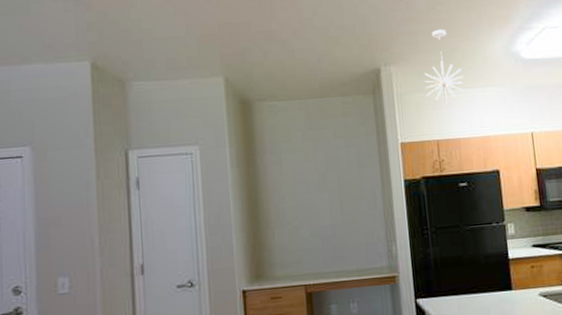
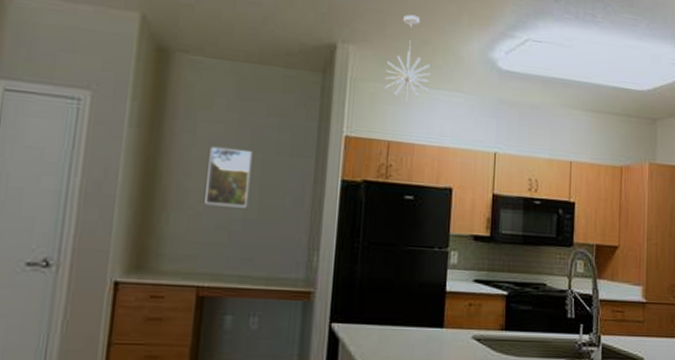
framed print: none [295,170,332,219] -> present [205,146,253,208]

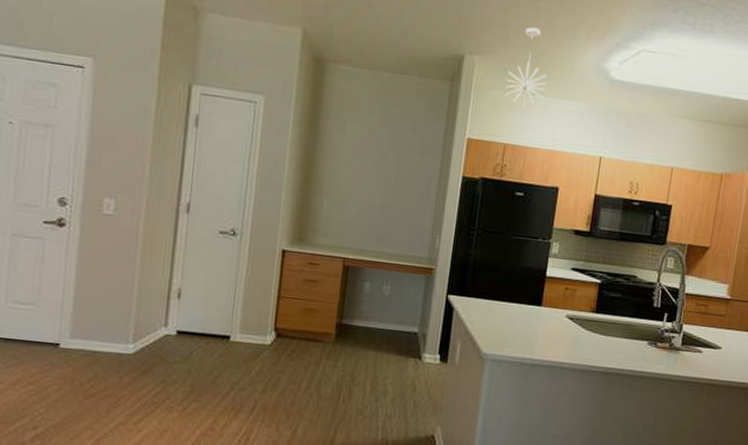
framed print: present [205,146,253,208] -> none [351,144,390,197]

